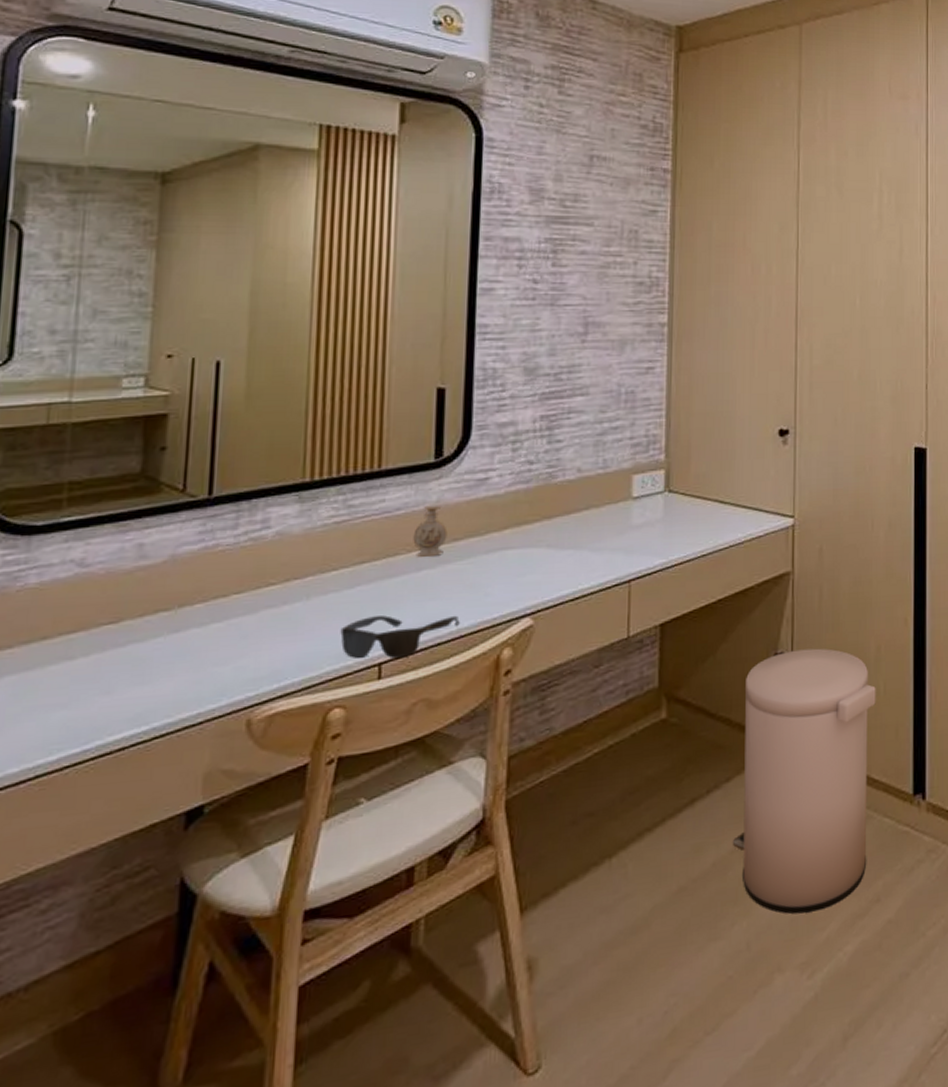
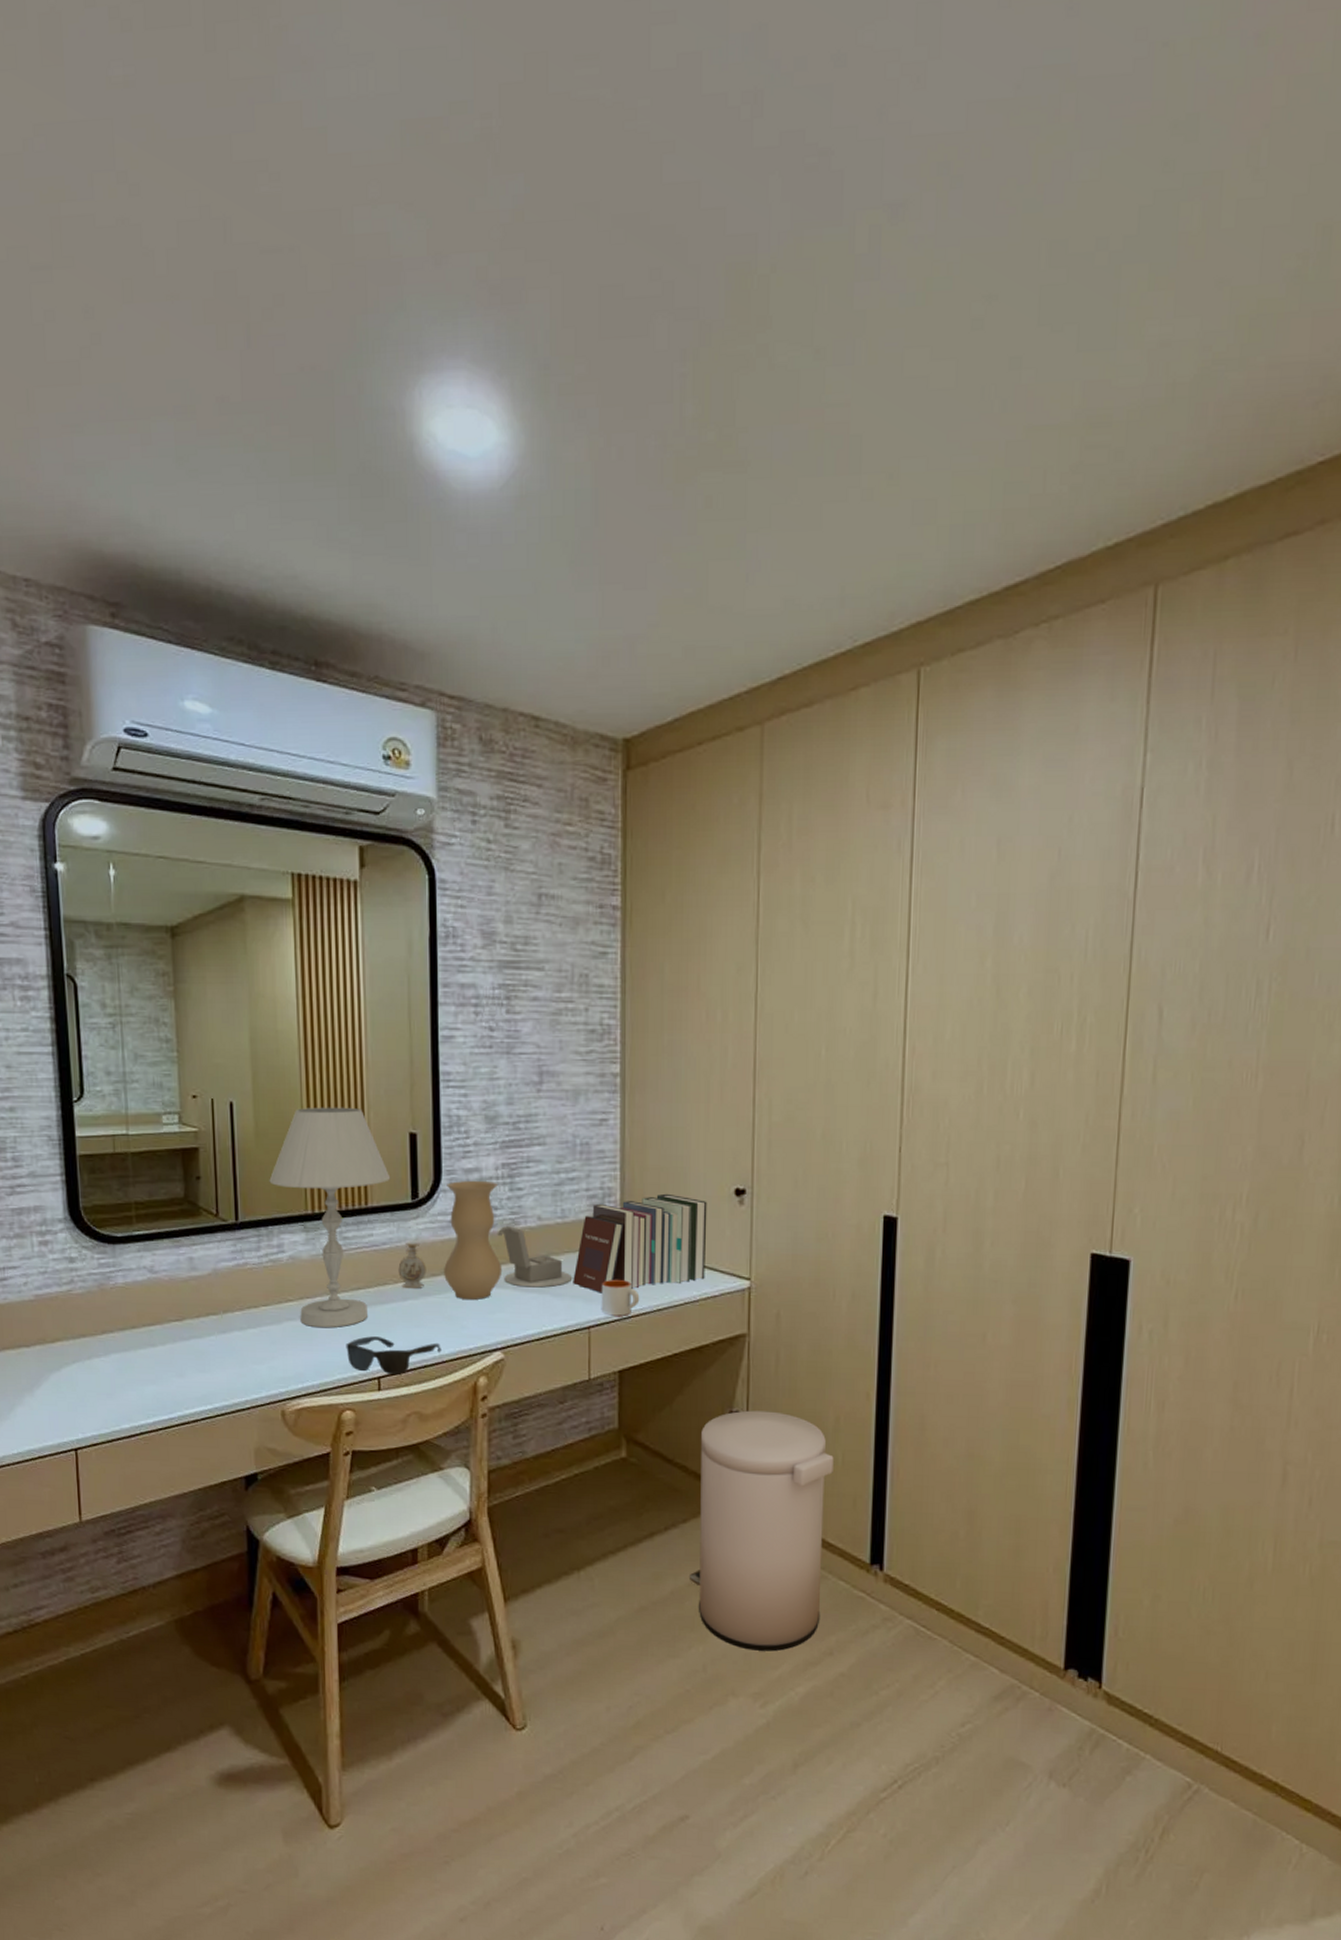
table lamp: none [258,363,412,613] -> present [269,1107,391,1328]
vase: none [467,434,536,564] -> present [443,1180,503,1300]
jewelry box: none [531,479,612,544] -> present [497,1225,571,1288]
books: none [613,437,752,544] -> present [573,1193,707,1293]
mug: none [644,527,684,567] -> present [602,1279,640,1316]

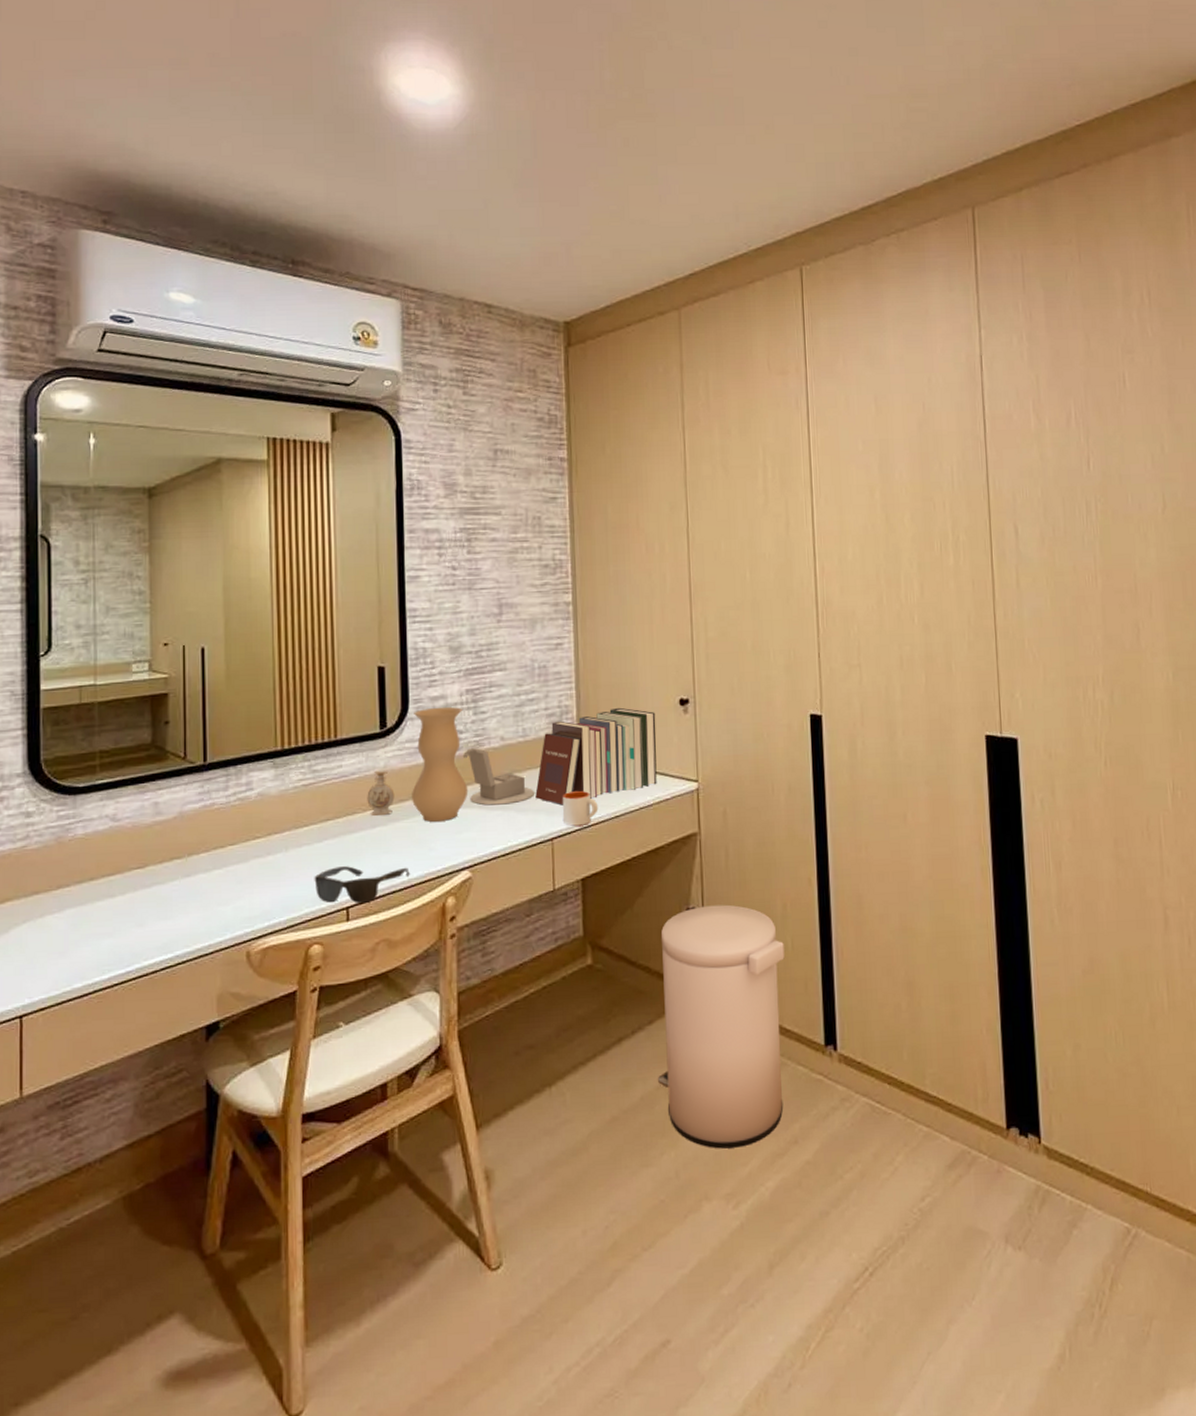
table lamp: present [269,1107,391,1328] -> none [239,646,360,863]

